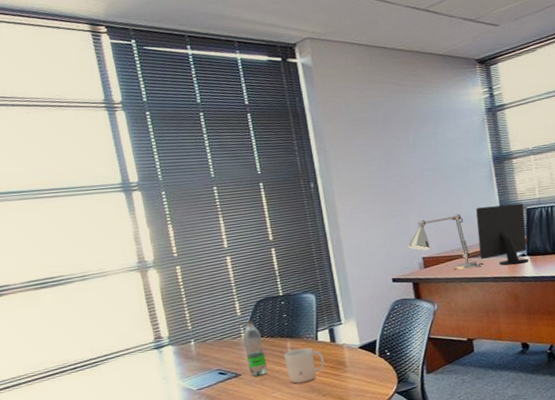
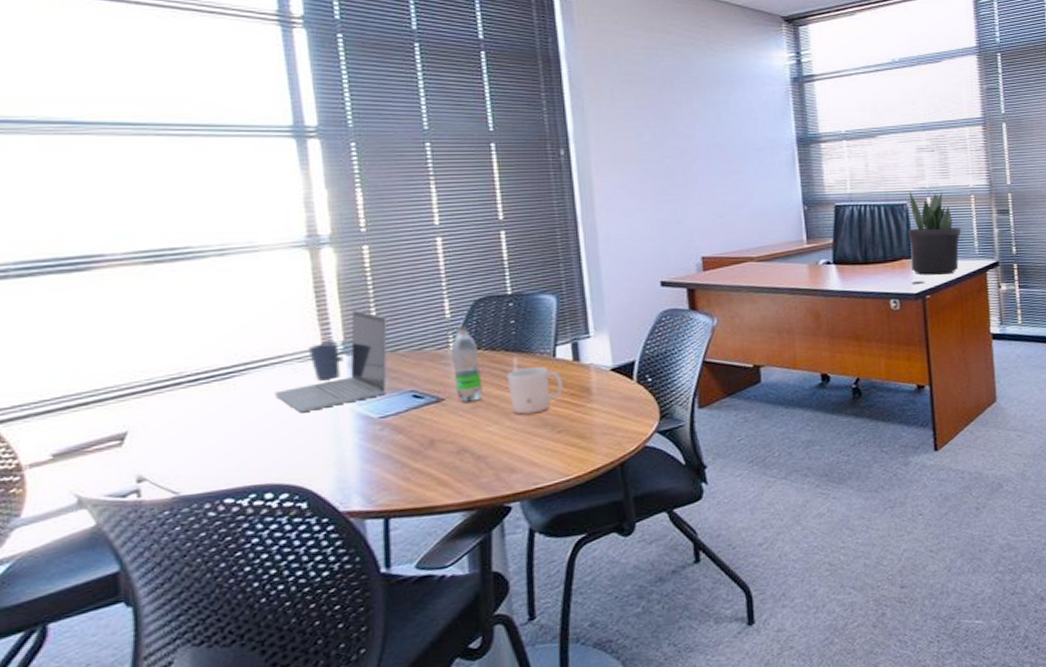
laptop: none [126,314,201,389] -> present [275,310,388,413]
cup: none [146,337,170,365] -> present [309,342,343,381]
desk lamp: present [408,213,483,270] -> none [684,205,778,276]
computer monitor: present [476,203,528,266] -> none [772,198,834,274]

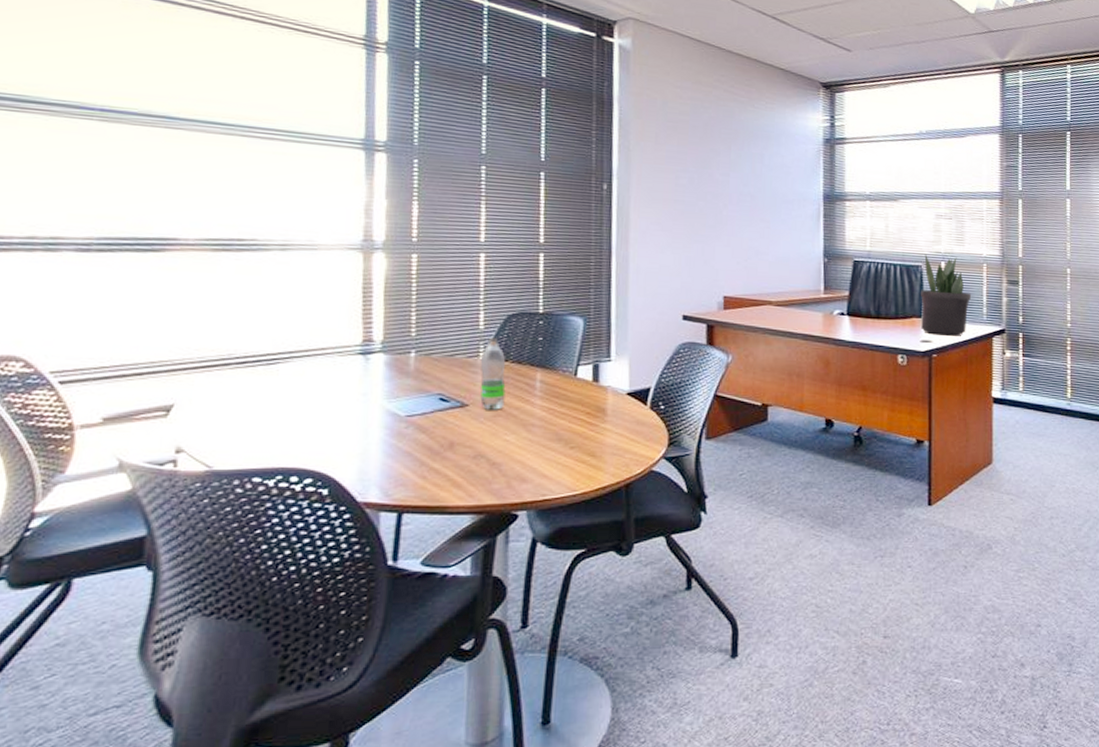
laptop: present [275,310,388,413] -> none [313,313,425,404]
cup: present [309,342,343,381] -> none [349,340,380,376]
mug: present [506,367,563,415] -> none [528,383,581,428]

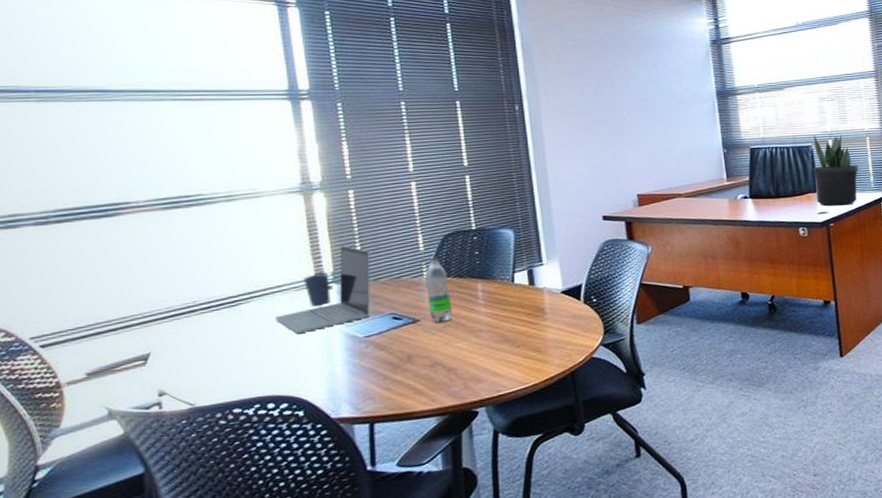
laptop: none [313,313,425,404] -> present [275,246,371,334]
cup: none [349,340,380,376] -> present [304,273,333,306]

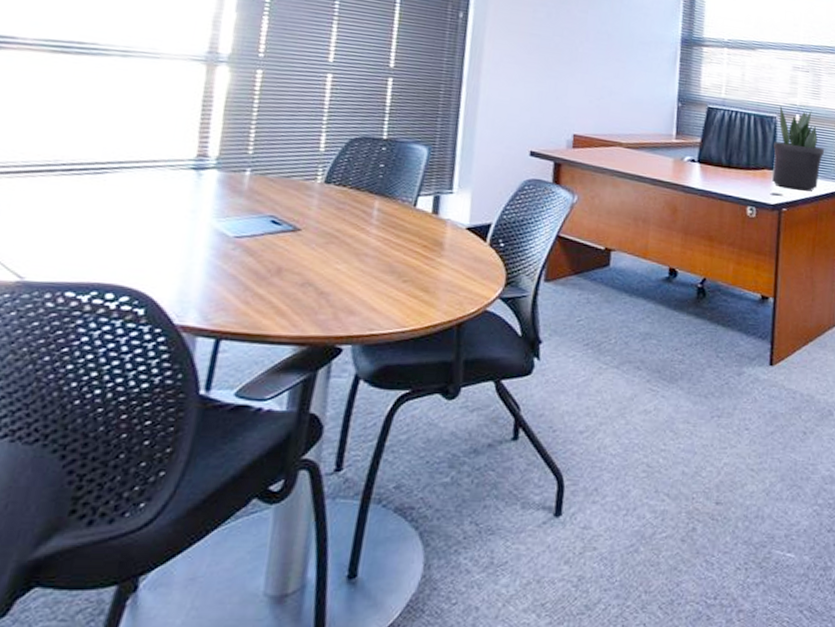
laptop: present [275,246,371,334] -> none [140,129,264,220]
cup: present [304,273,333,306] -> none [182,155,214,192]
bottle: present [425,257,452,323] -> none [314,160,344,237]

